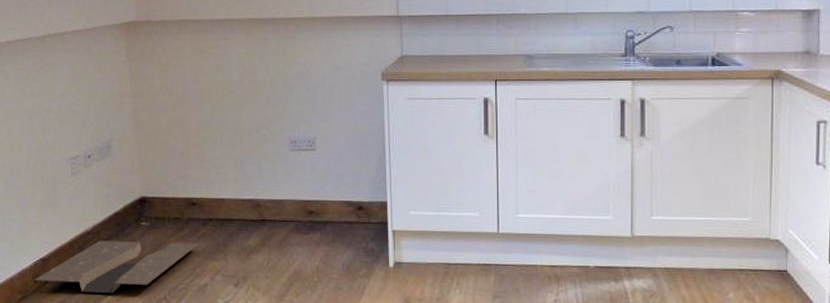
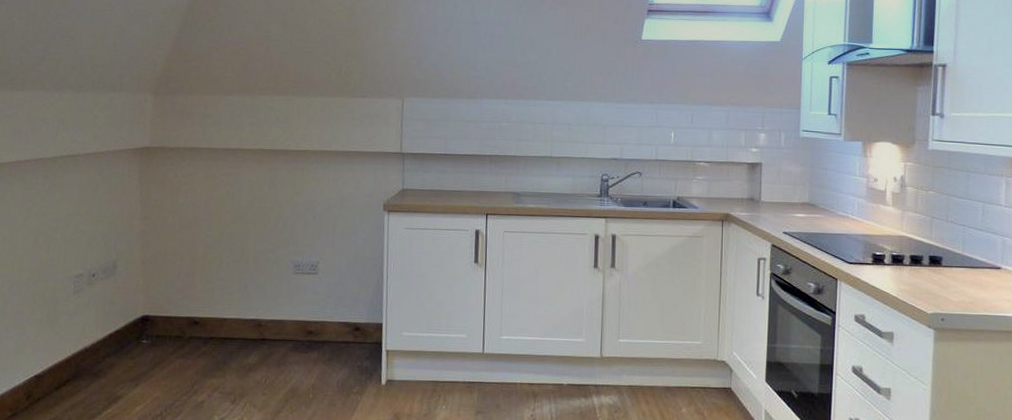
cardboard box: present [34,240,198,293] -> none [26,357,198,410]

